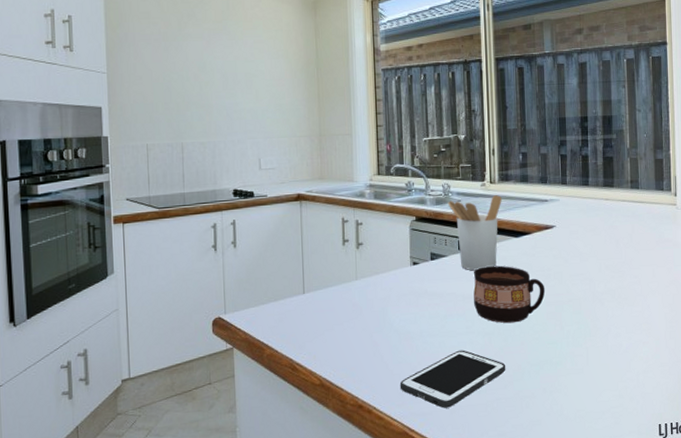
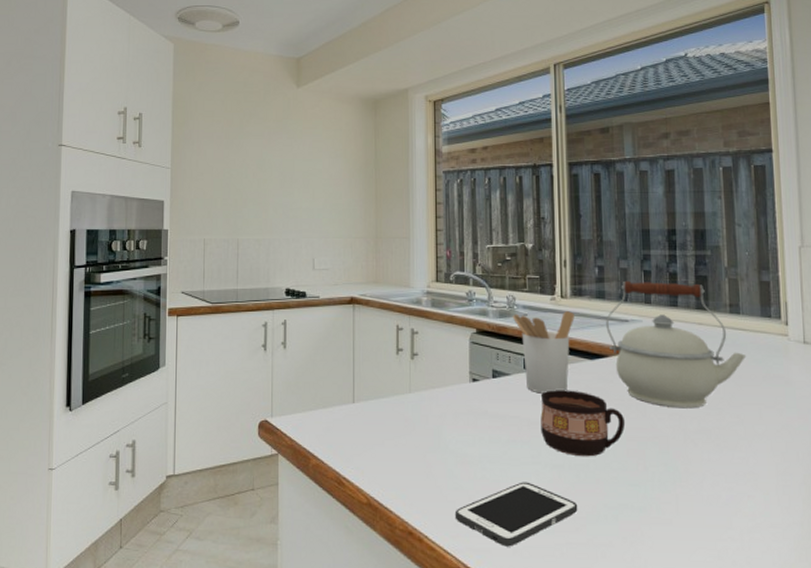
kettle: none [529,164,644,274] -> present [606,280,747,409]

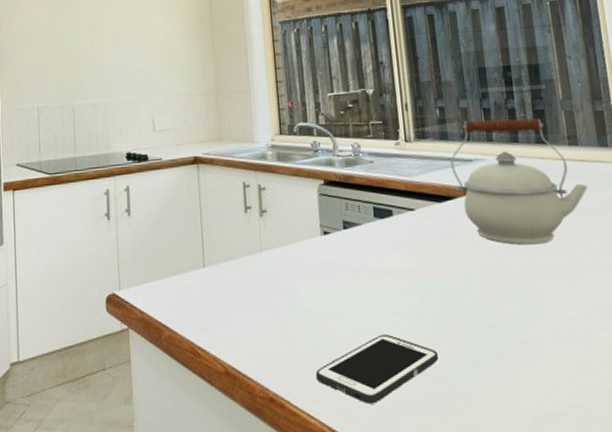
utensil holder: present [512,311,575,394] -> none [358,155,420,241]
cup: present [541,390,626,457] -> none [393,235,478,303]

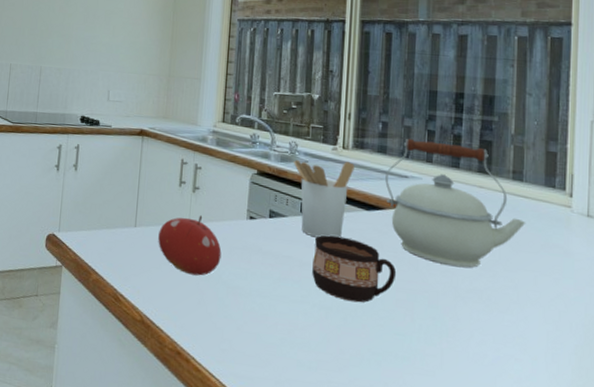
fruit: none [230,240,301,309] -> present [158,215,222,276]
cell phone: present [315,334,439,404] -> none [222,318,342,378]
utensil holder: none [358,155,420,241] -> present [293,159,355,238]
cup: none [393,235,478,303] -> present [312,235,397,303]

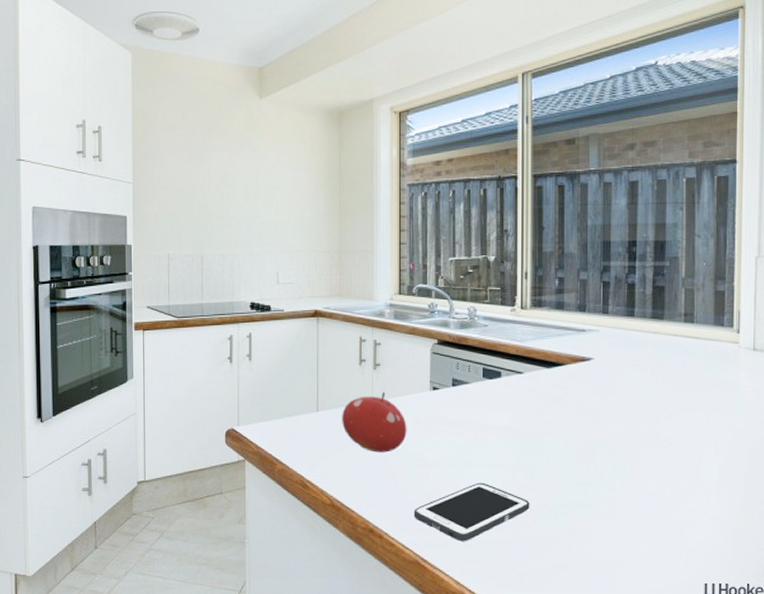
cell phone: none [222,318,342,378] -> present [413,482,530,541]
utensil holder: present [293,159,355,238] -> none [473,322,533,401]
cup: present [312,235,397,303] -> none [498,397,579,459]
kettle: present [385,138,526,268] -> none [564,291,698,413]

